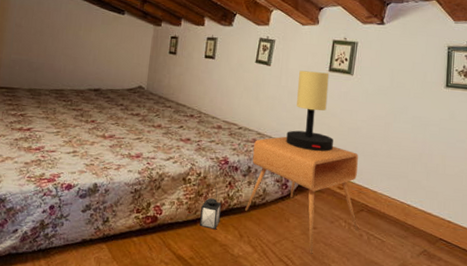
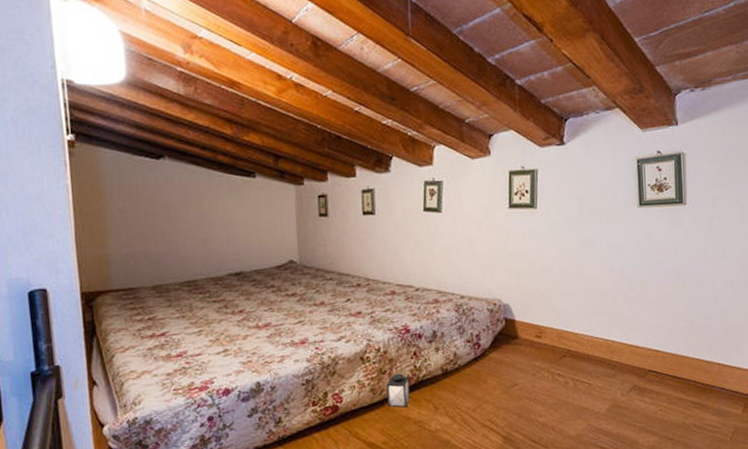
side table: present [245,136,359,254] -> none [436,290,563,413]
table lamp: present [286,70,333,152] -> none [471,210,524,302]

